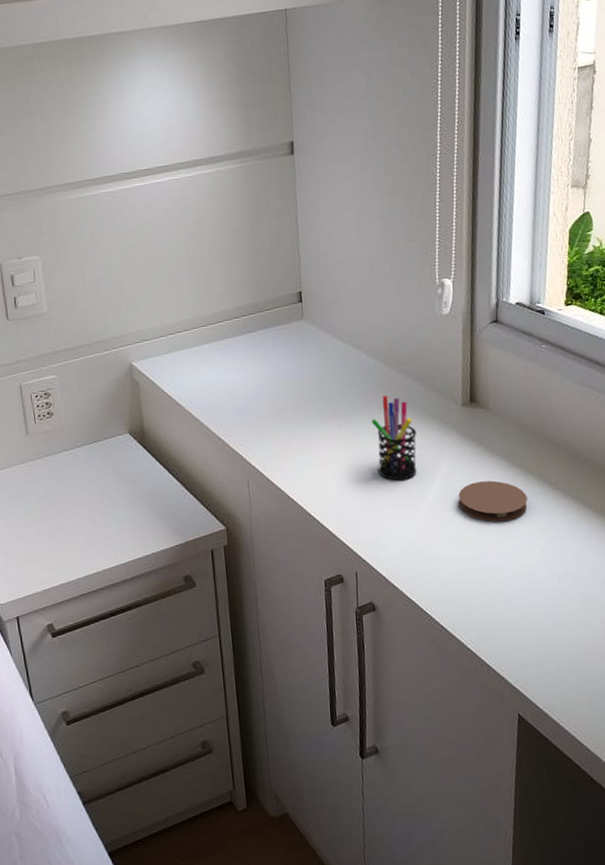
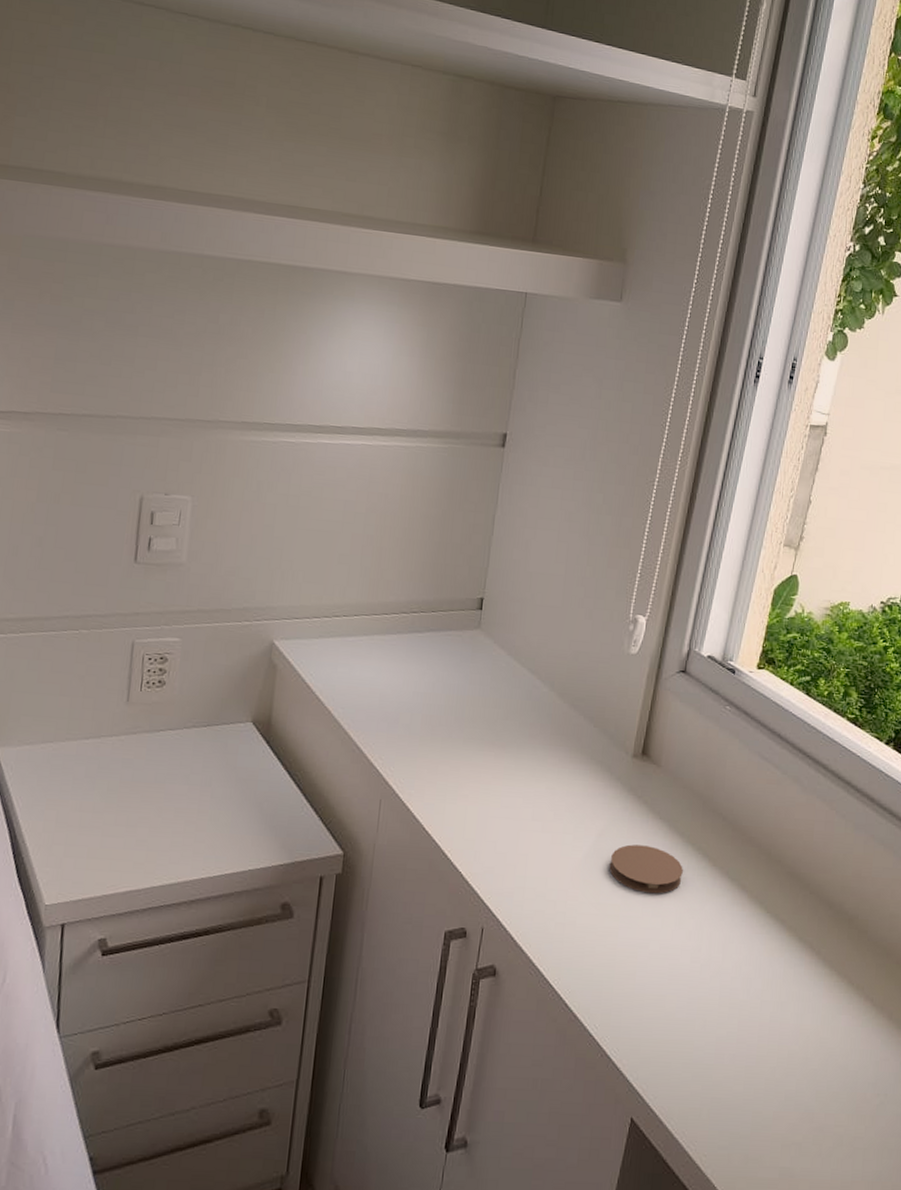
pen holder: present [371,395,417,481] -> none [529,731,579,830]

